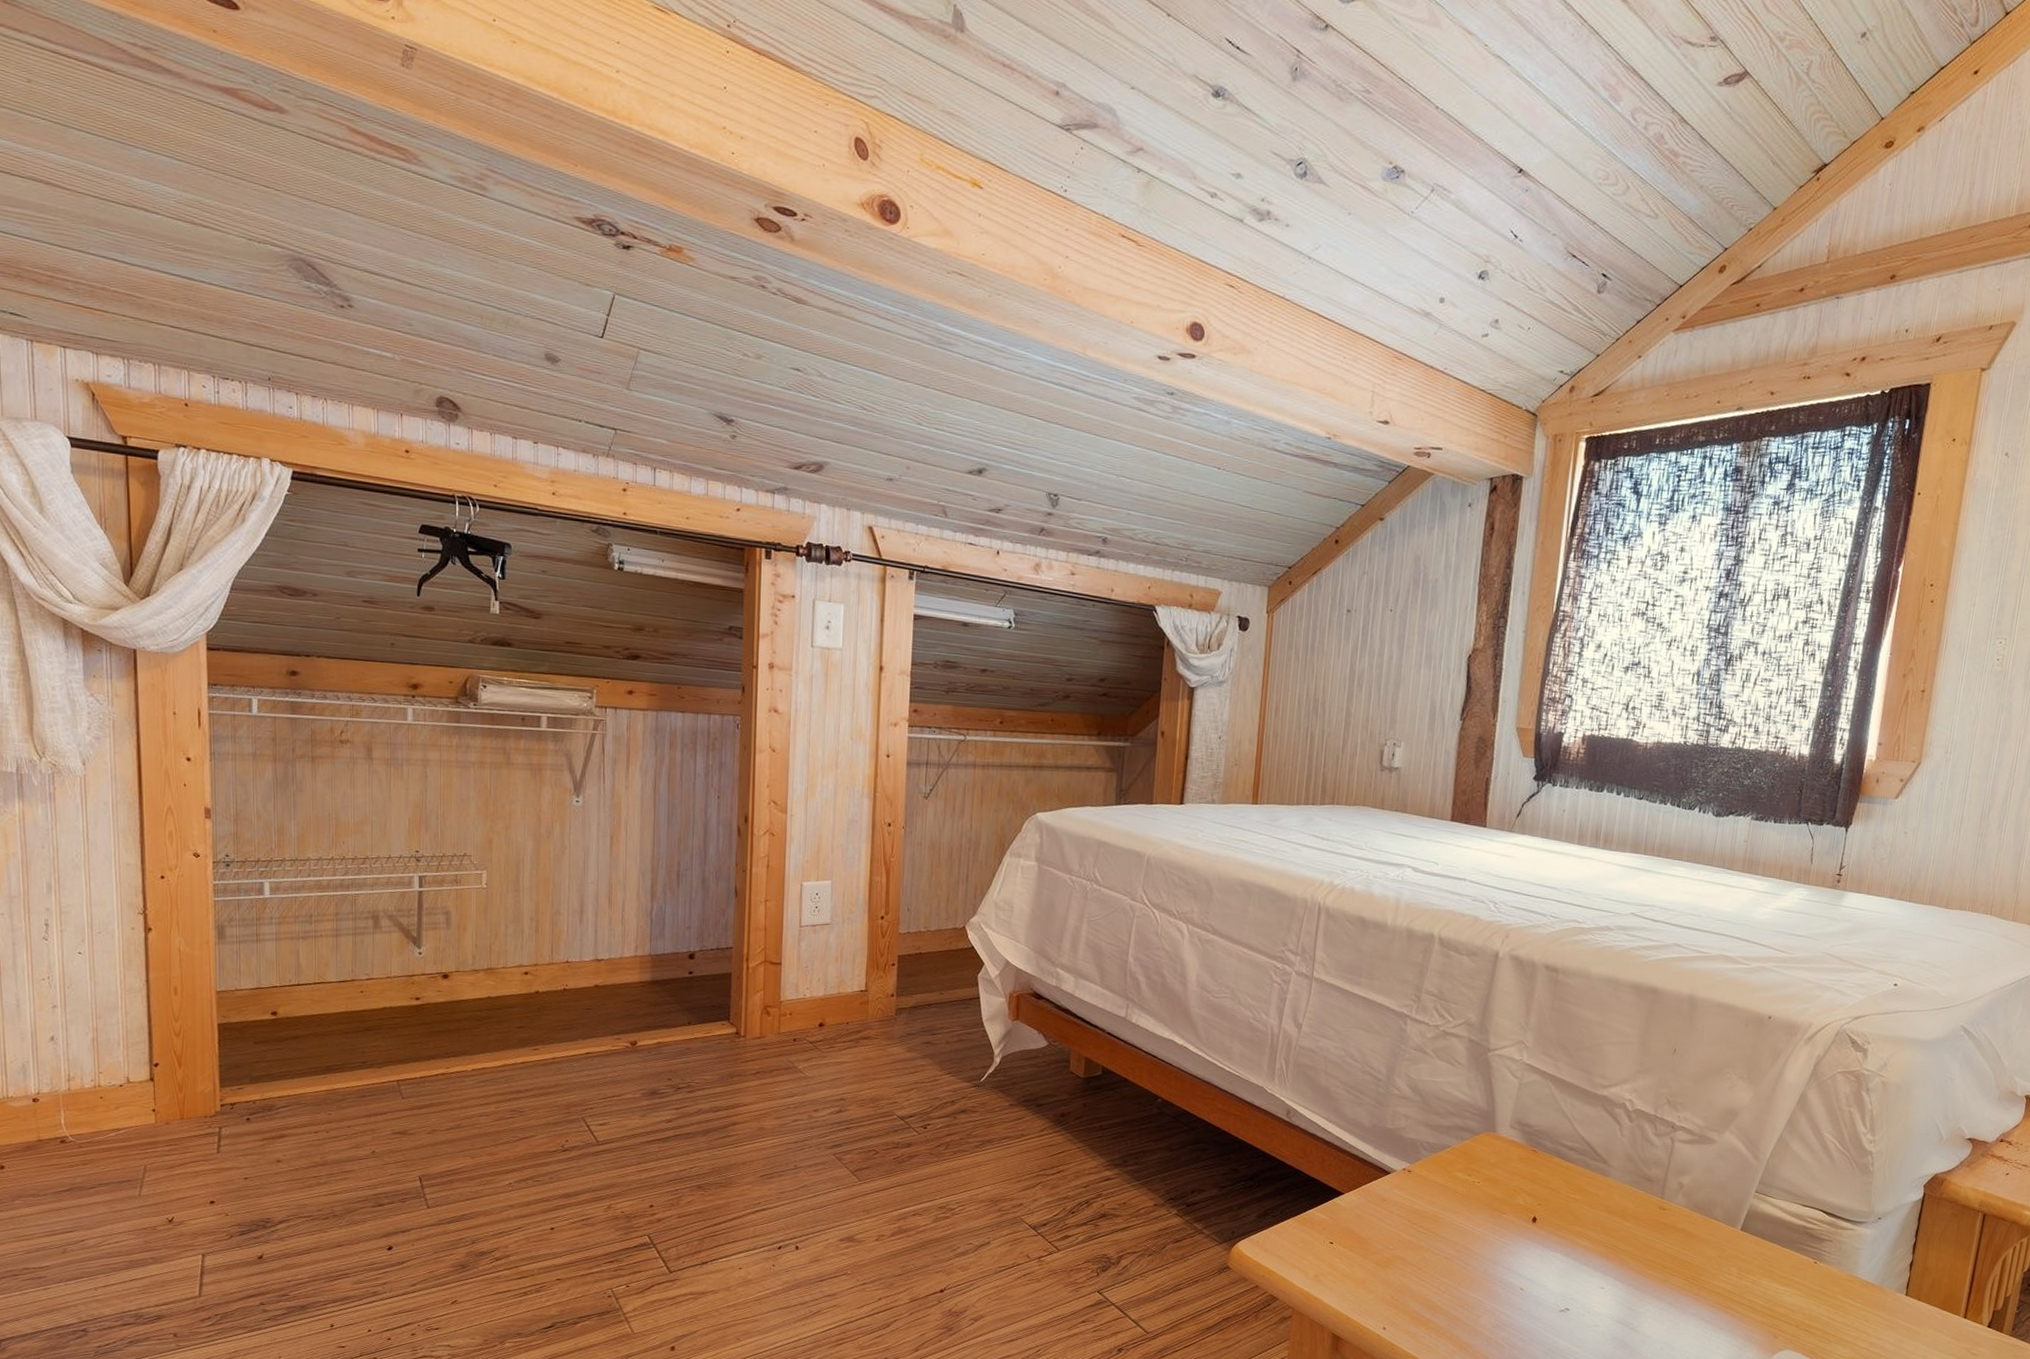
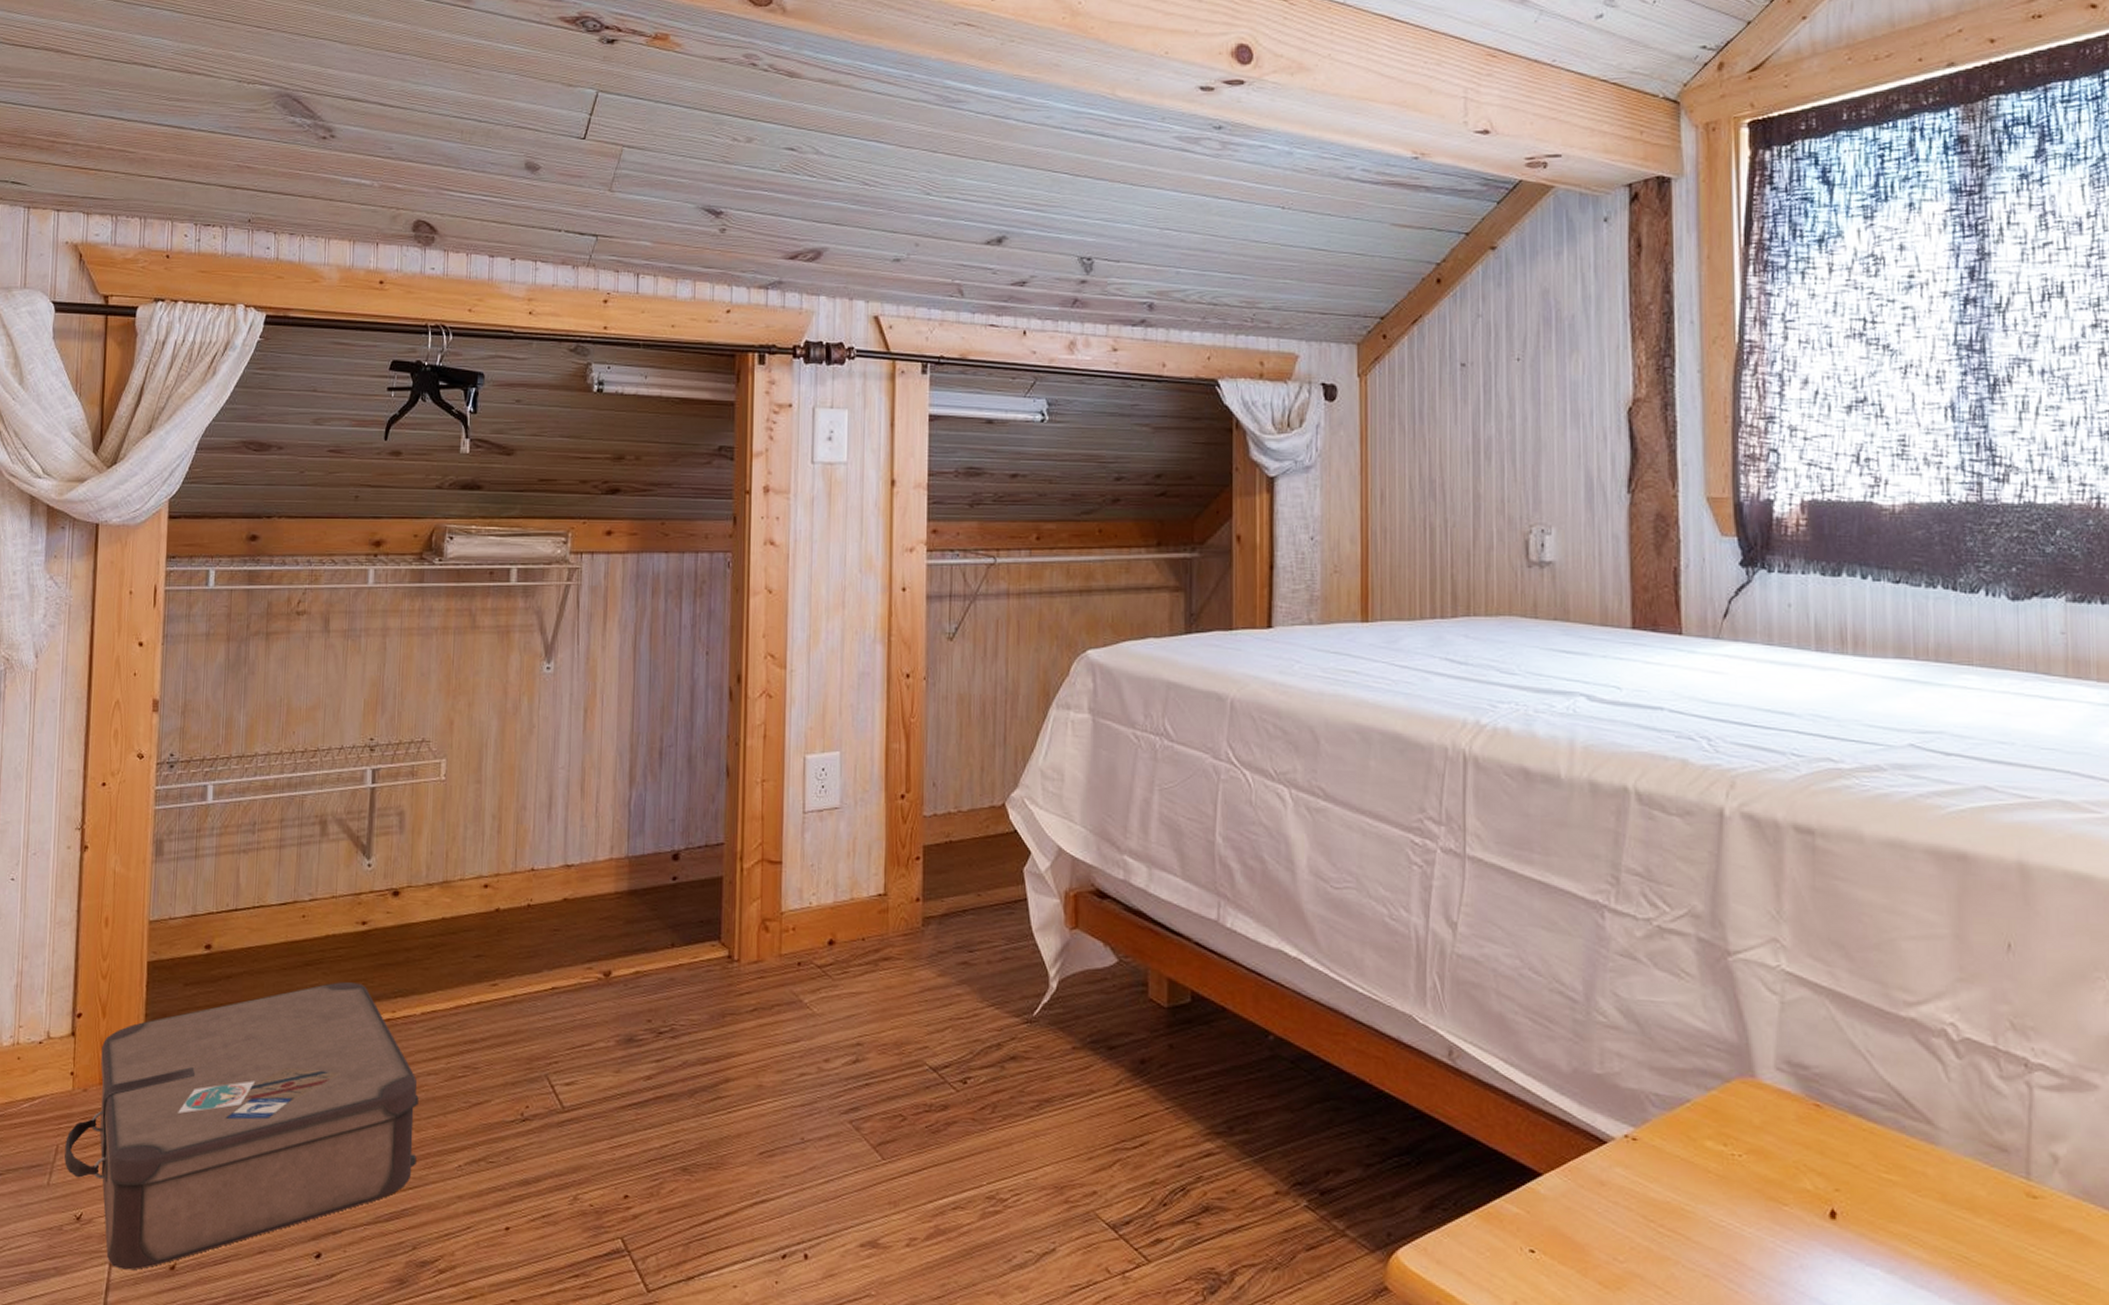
suitcase: none [153,1044,472,1259] -> present [64,982,419,1270]

